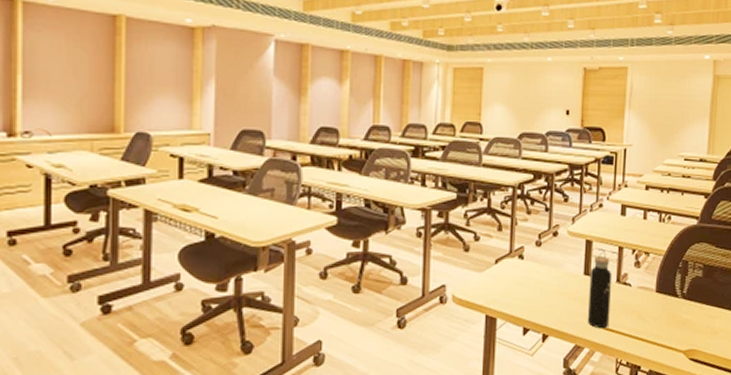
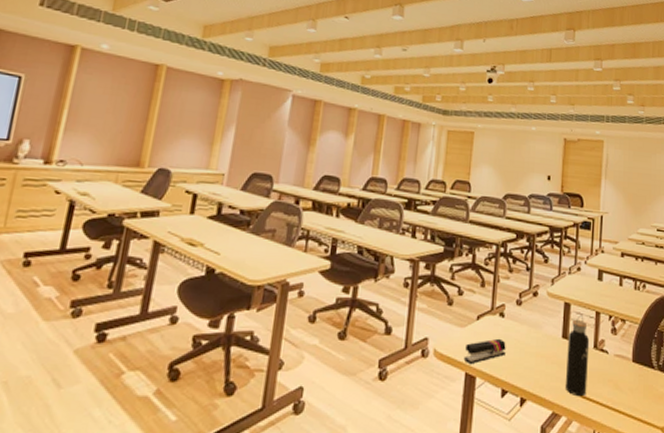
stapler: none [483,280,526,306] -> present [463,338,506,364]

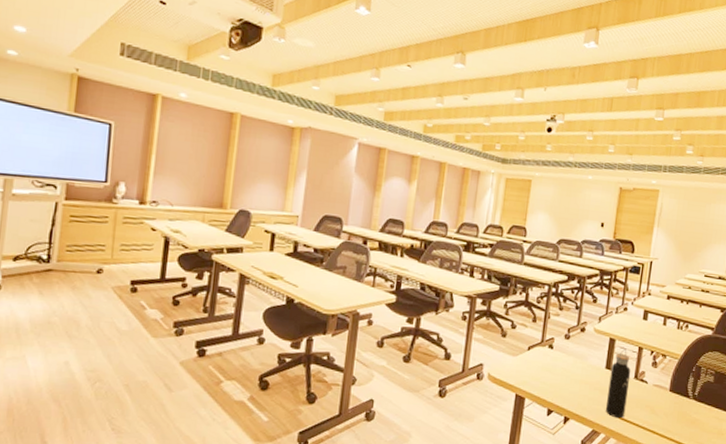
stapler: present [463,338,506,364] -> none [514,366,554,387]

